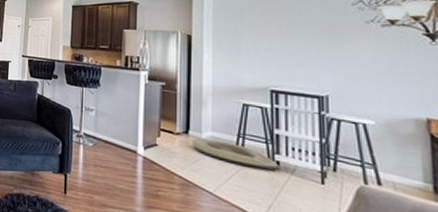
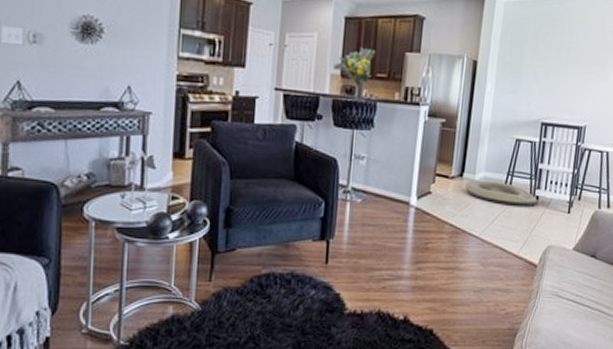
bouquet: none [65,26,98,66] -> present [333,47,376,102]

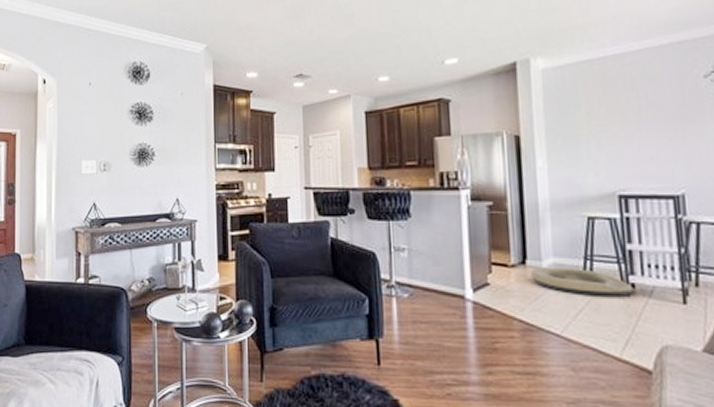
bouquet: present [333,47,376,102] -> none [360,138,402,192]

